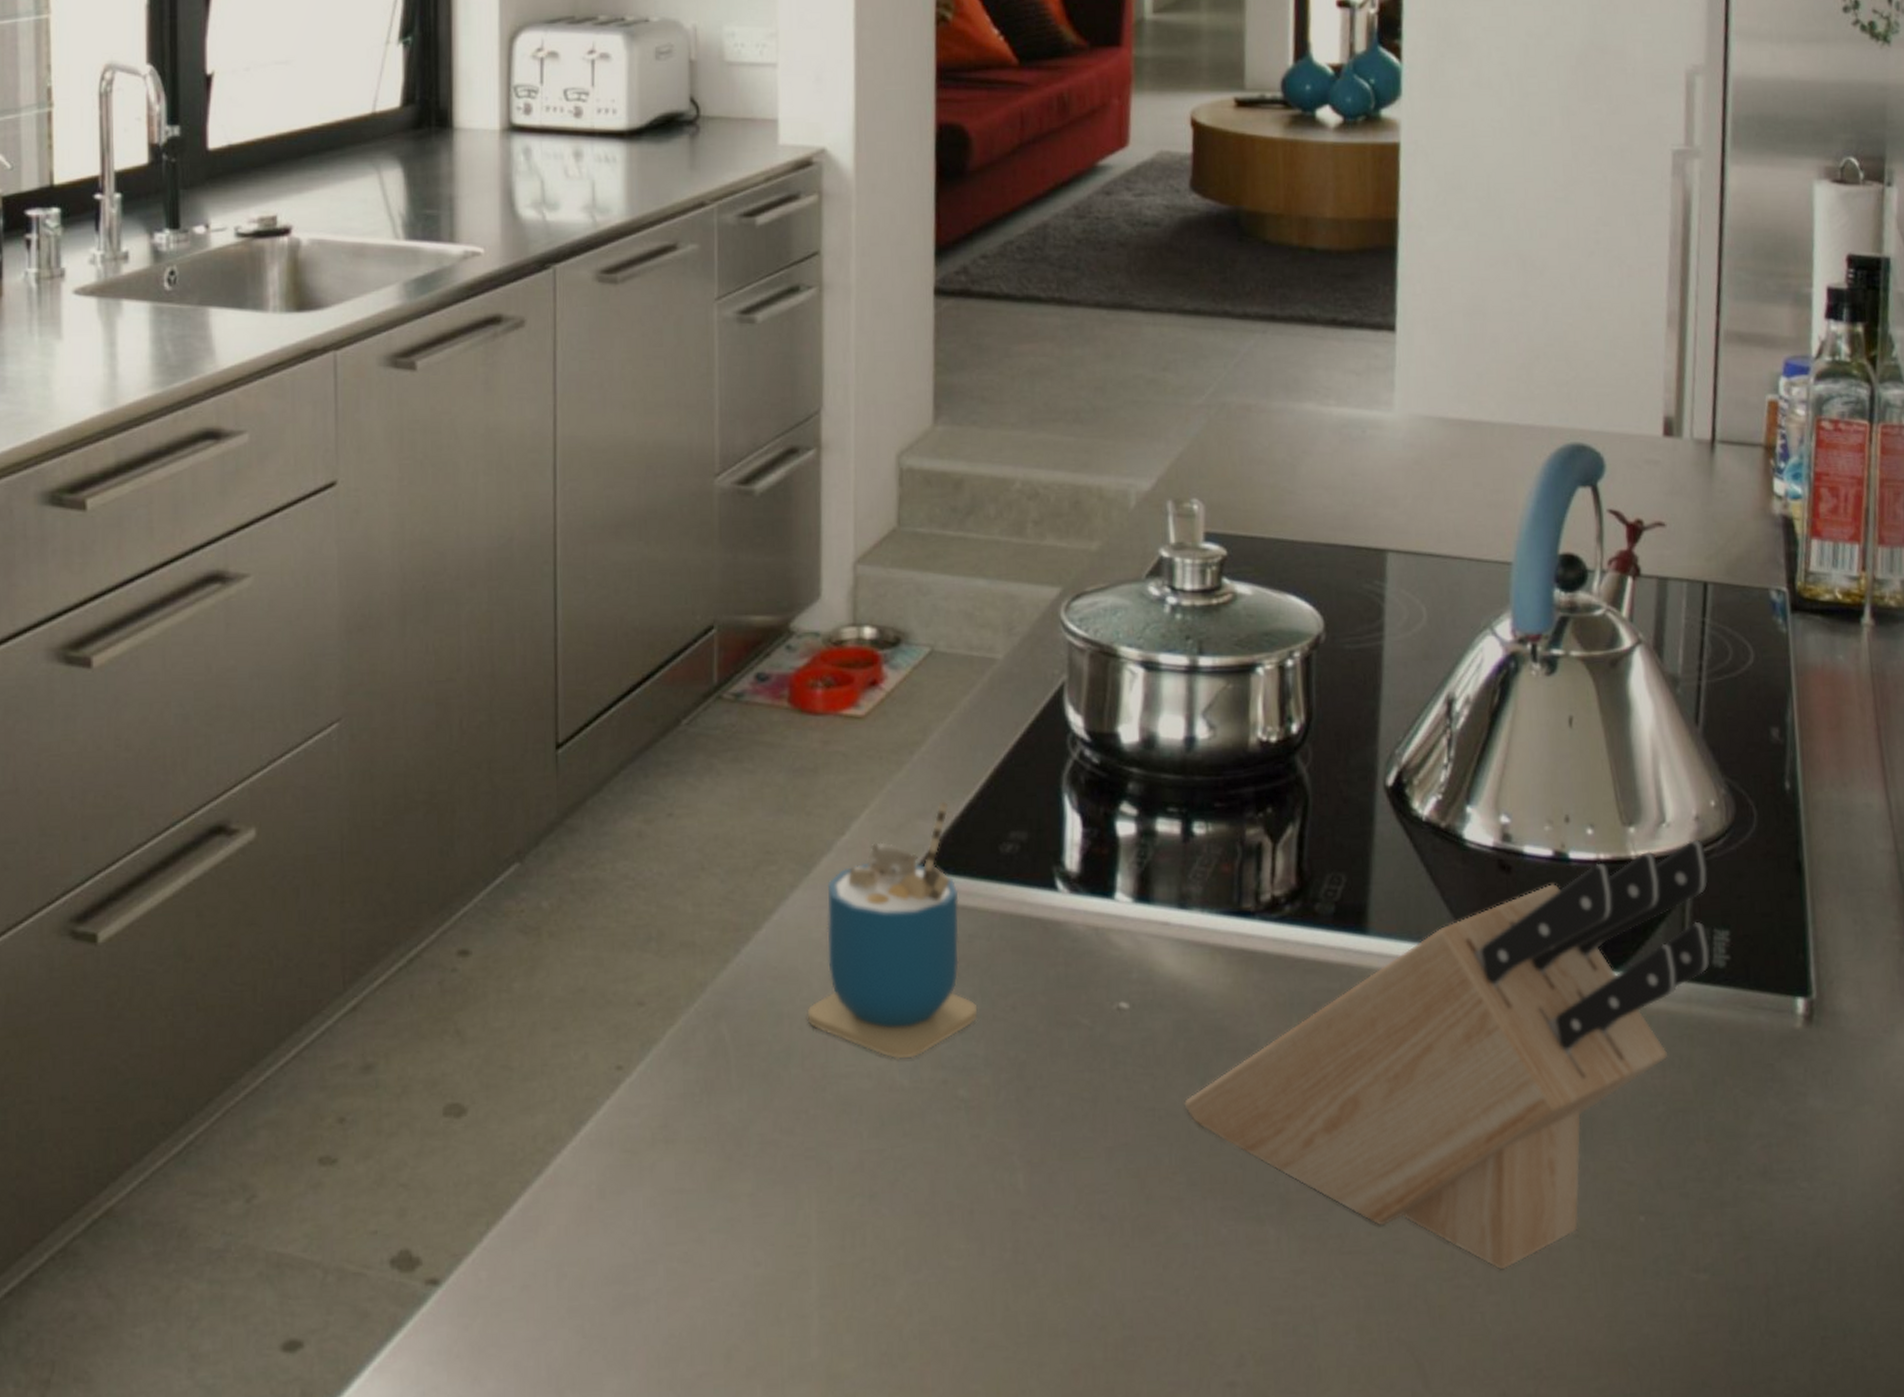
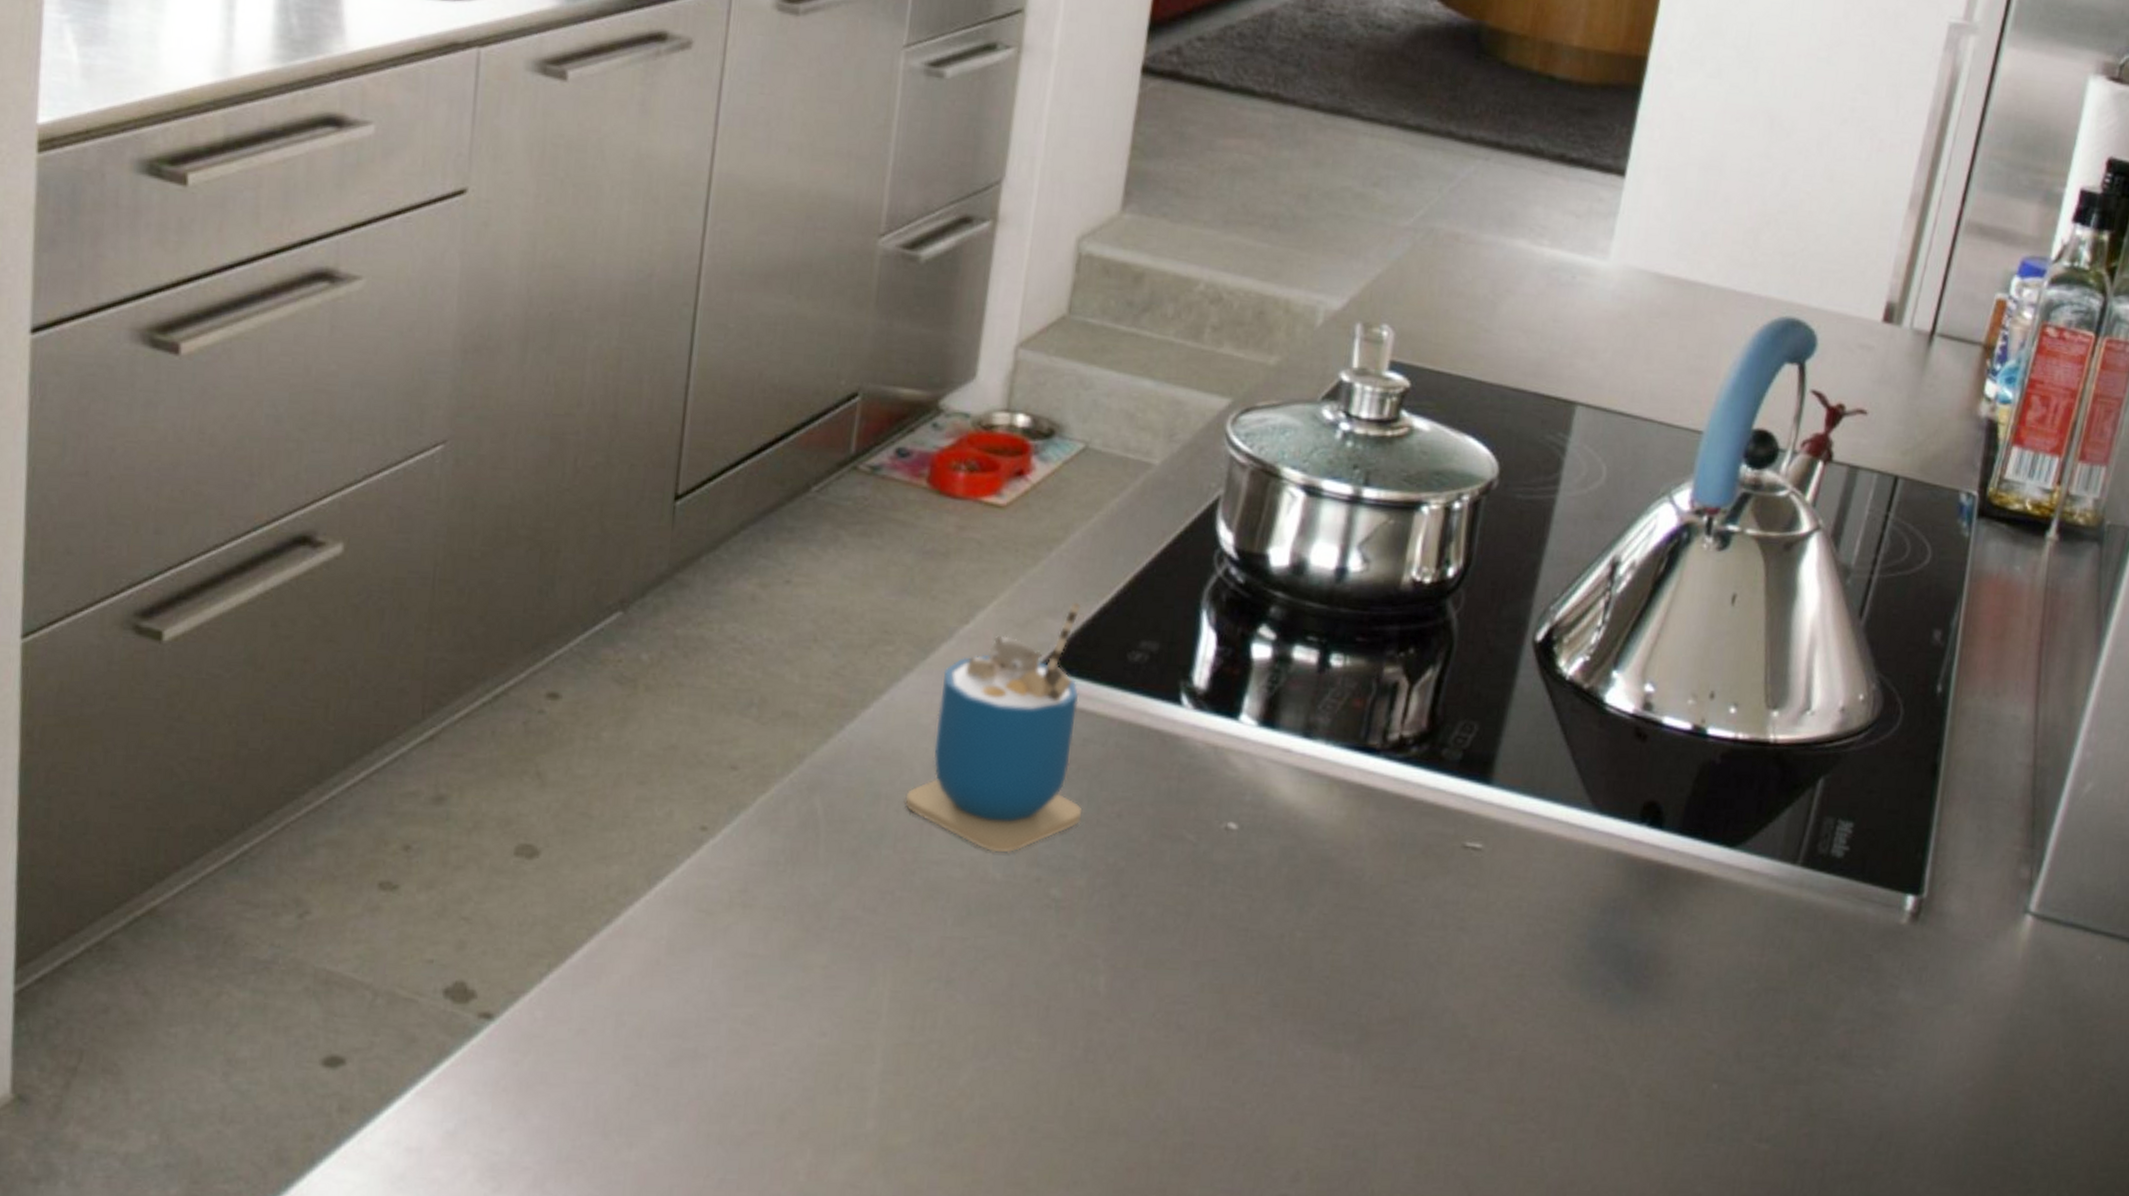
knife block: present [1184,839,1711,1270] -> none [1278,730,1846,1120]

